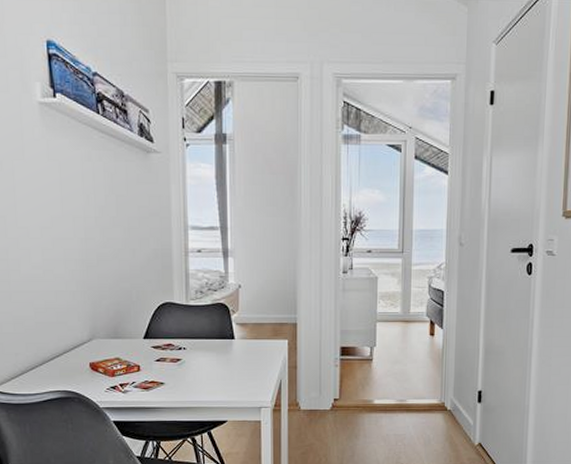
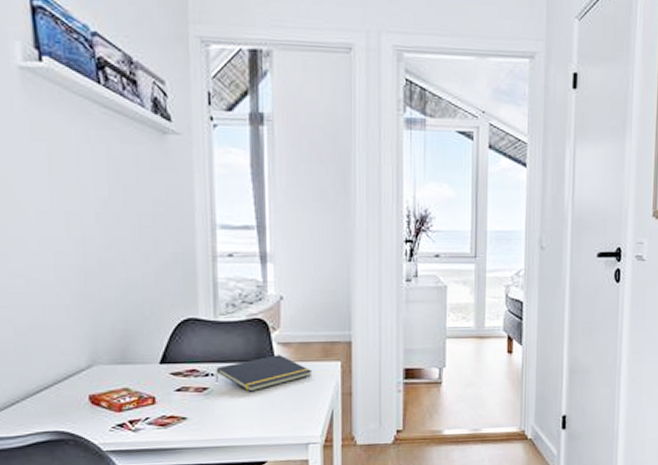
notepad: none [186,333,265,363] -> present [215,355,313,392]

